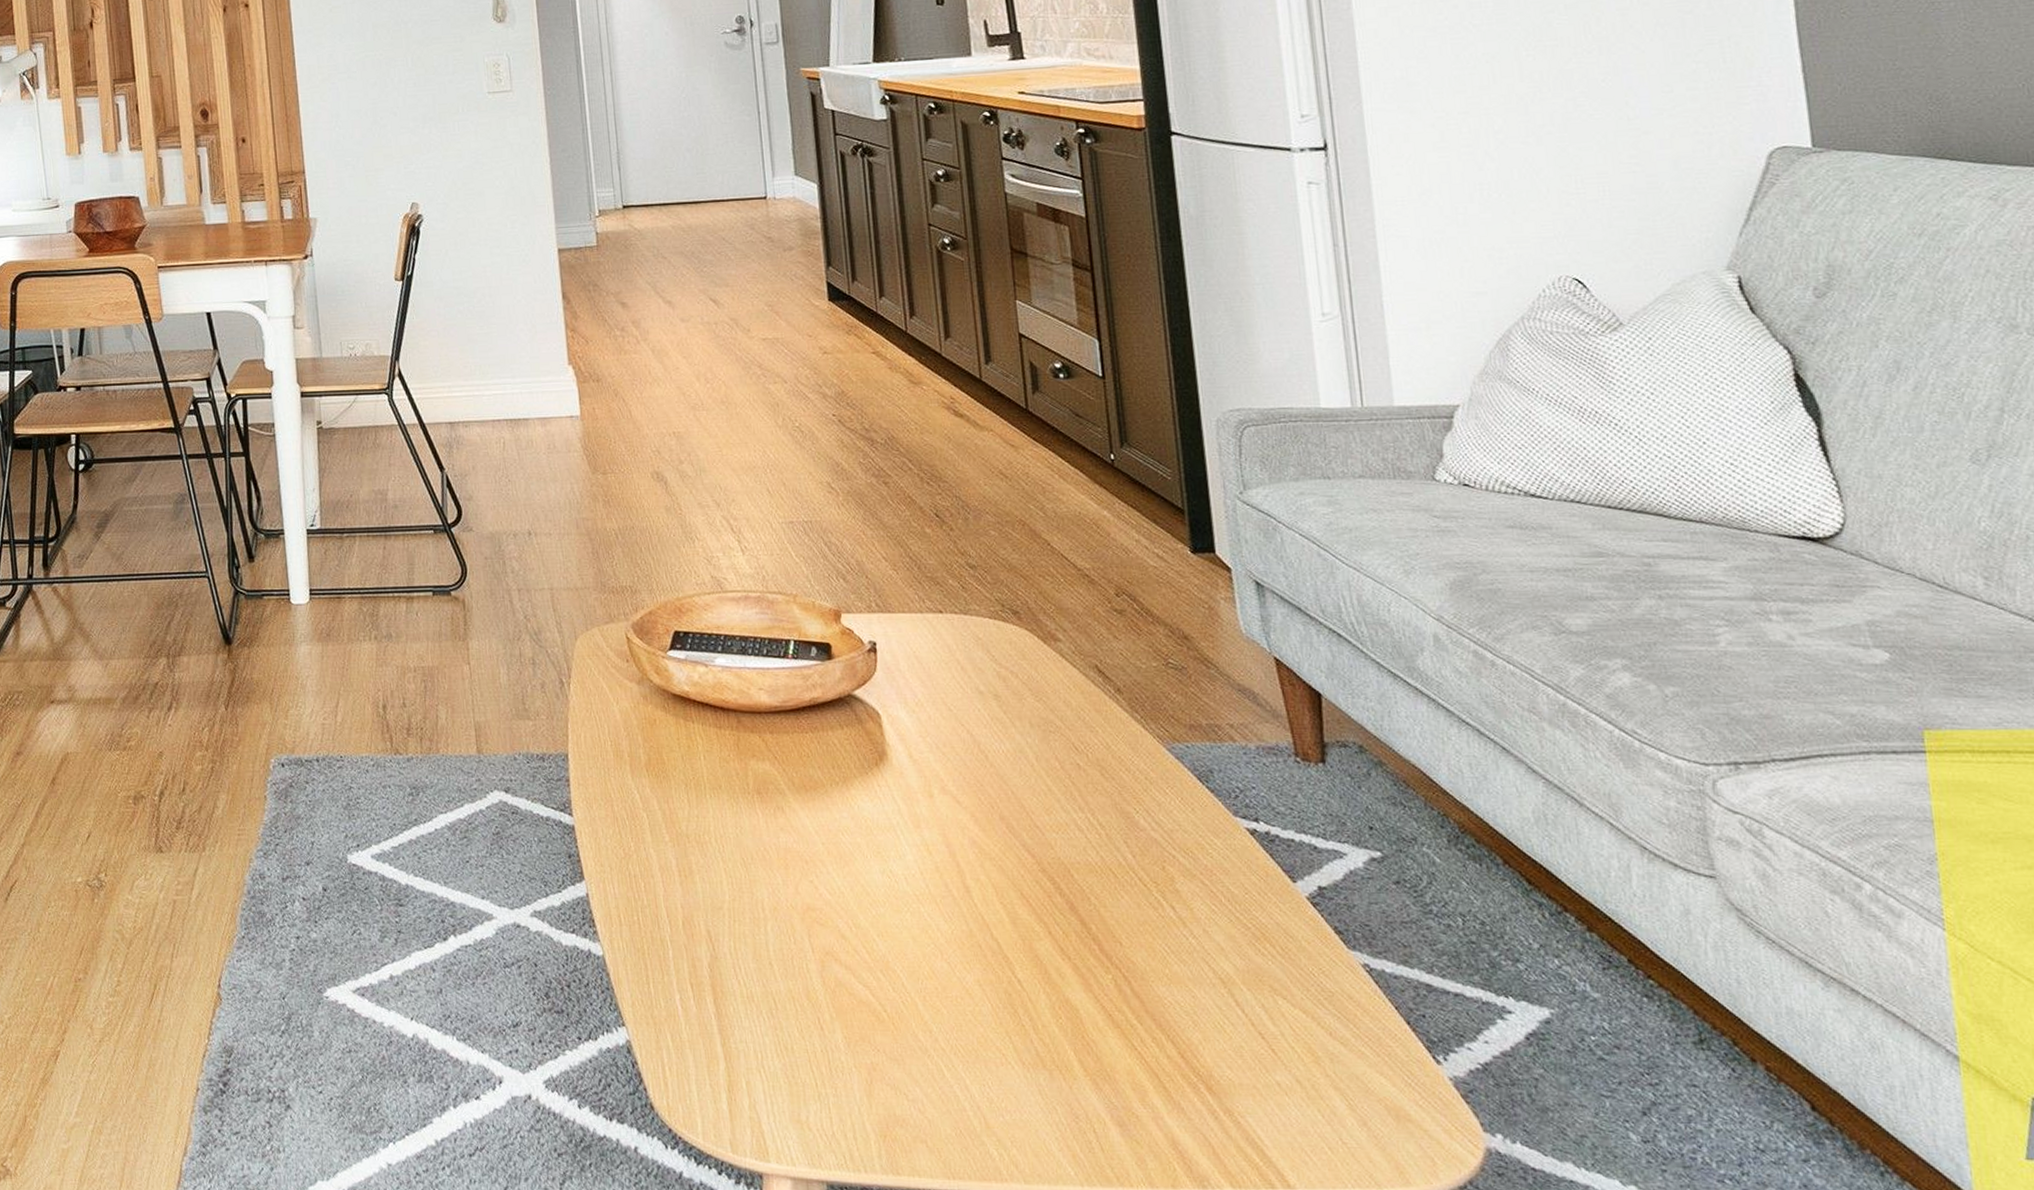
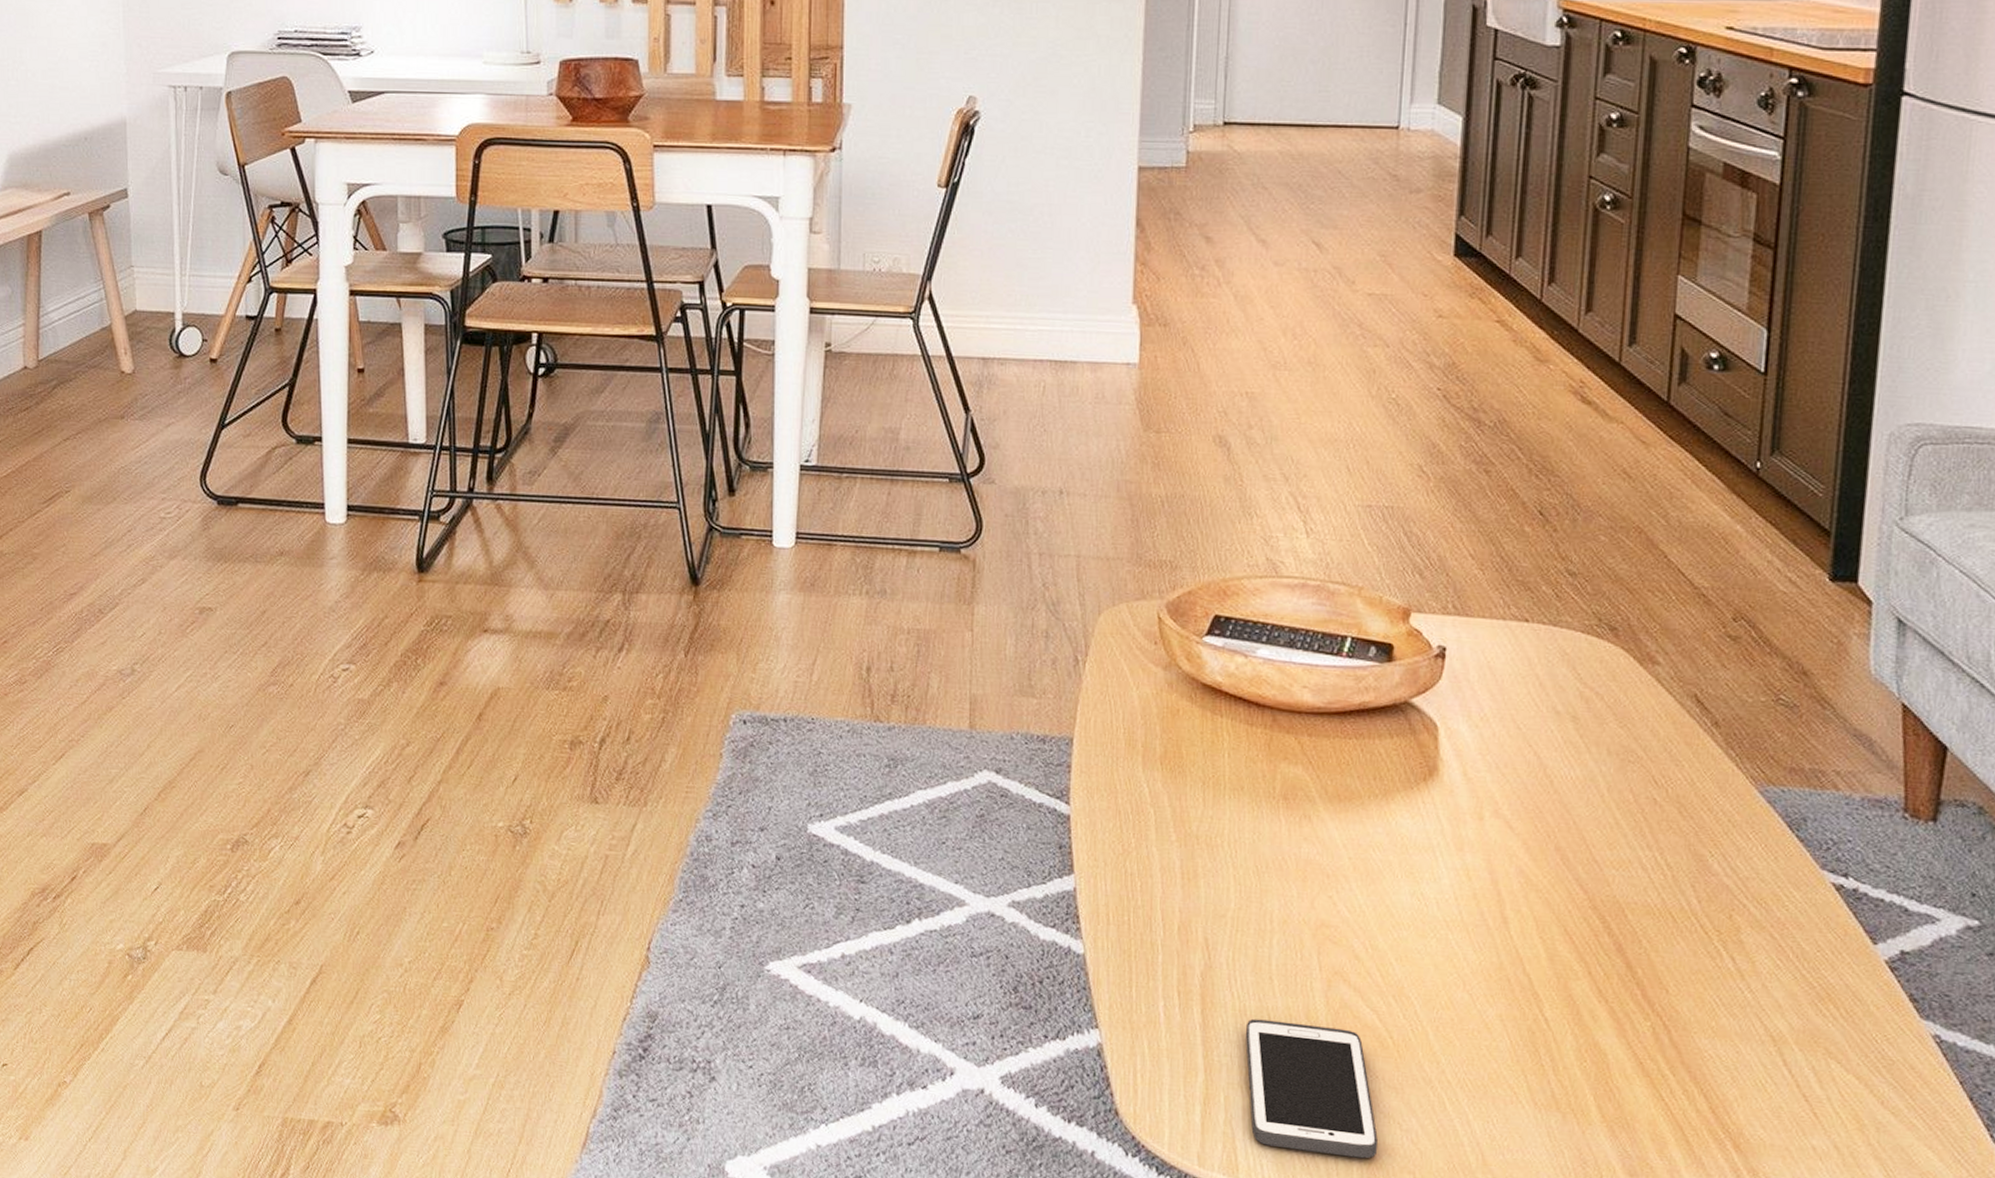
cell phone: none [755,1004,890,1132] -> present [1245,1018,1378,1159]

